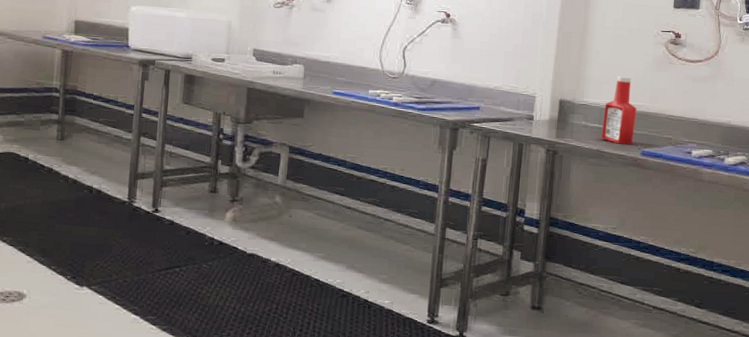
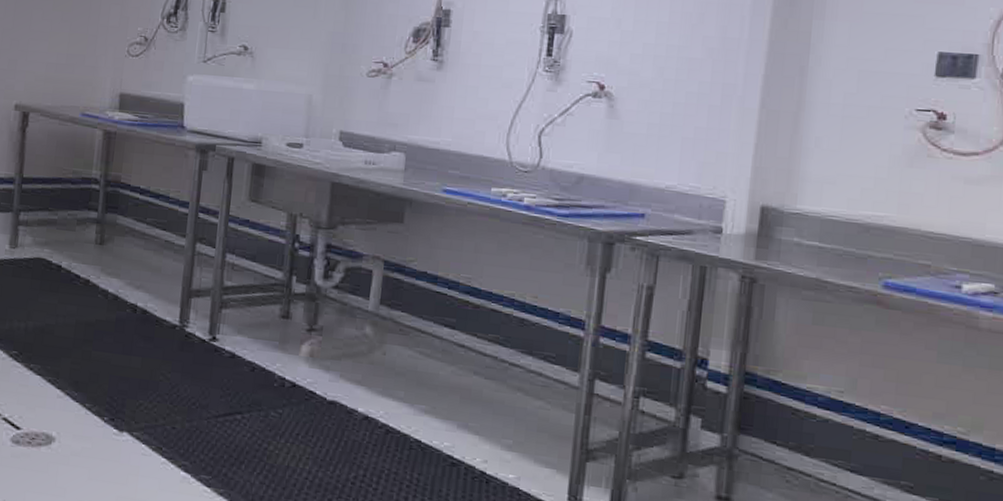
ketchup bottle: present [601,76,637,145] -> none [822,173,877,273]

